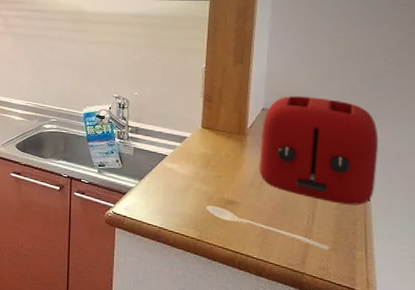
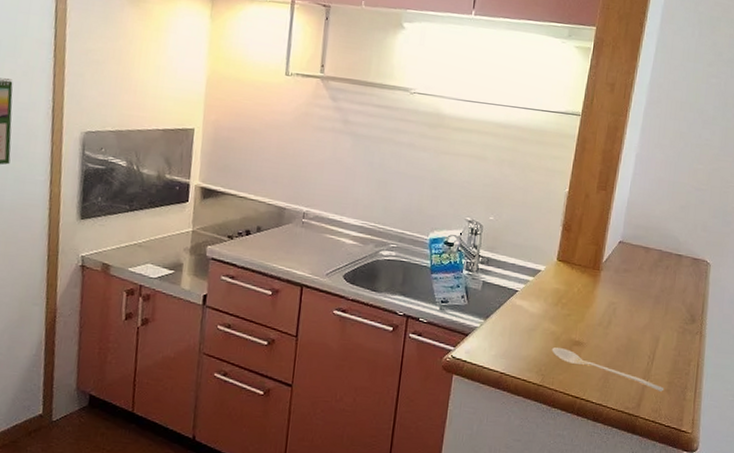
toaster: present [260,96,379,206] -> none [609,229,721,345]

